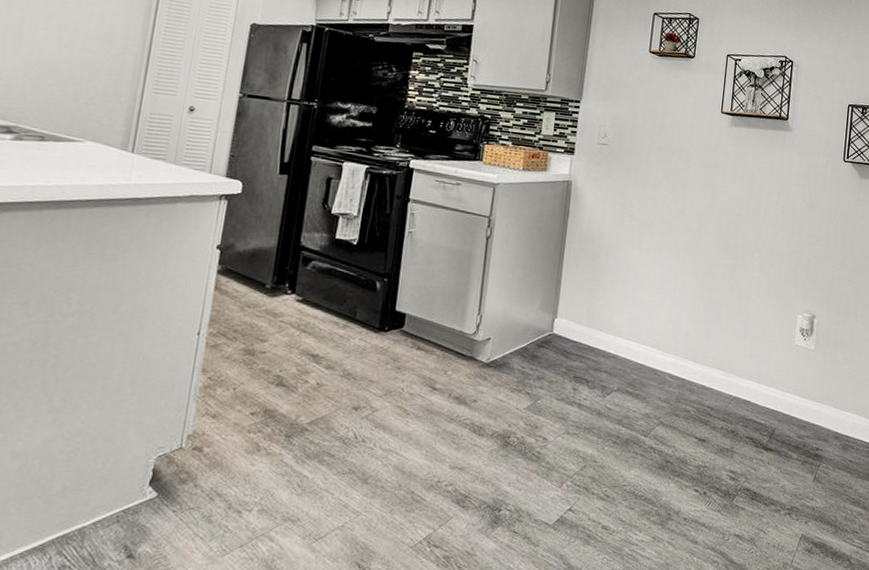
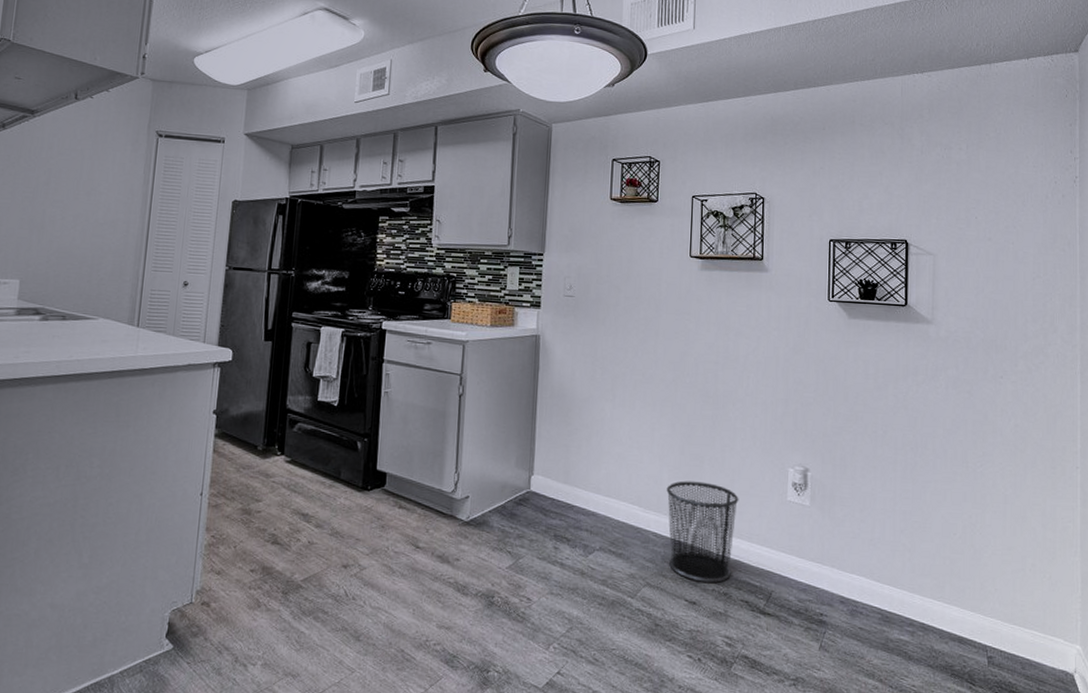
waste bin: none [682,325,751,421] -> present [666,481,739,583]

